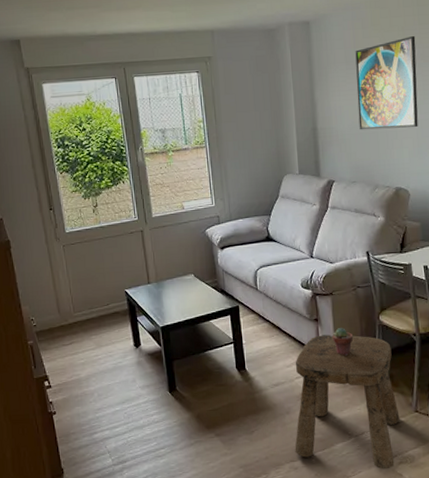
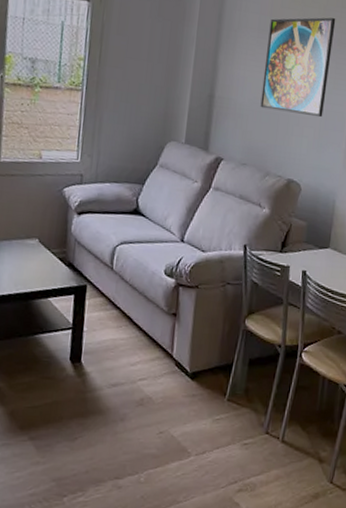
stool: present [294,334,400,470] -> none [122,333,253,497]
potted succulent: present [332,328,353,356] -> none [189,327,212,361]

